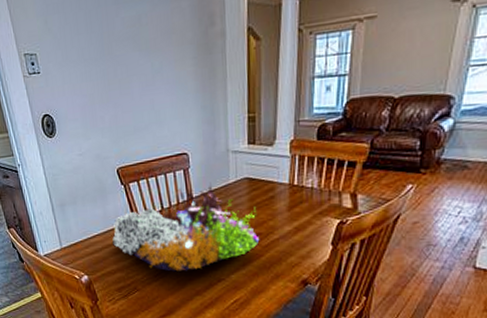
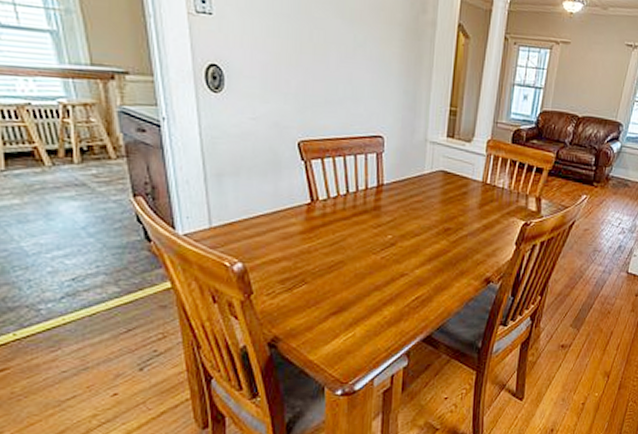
flower arrangement: present [112,182,260,272] -> none [281,170,449,264]

